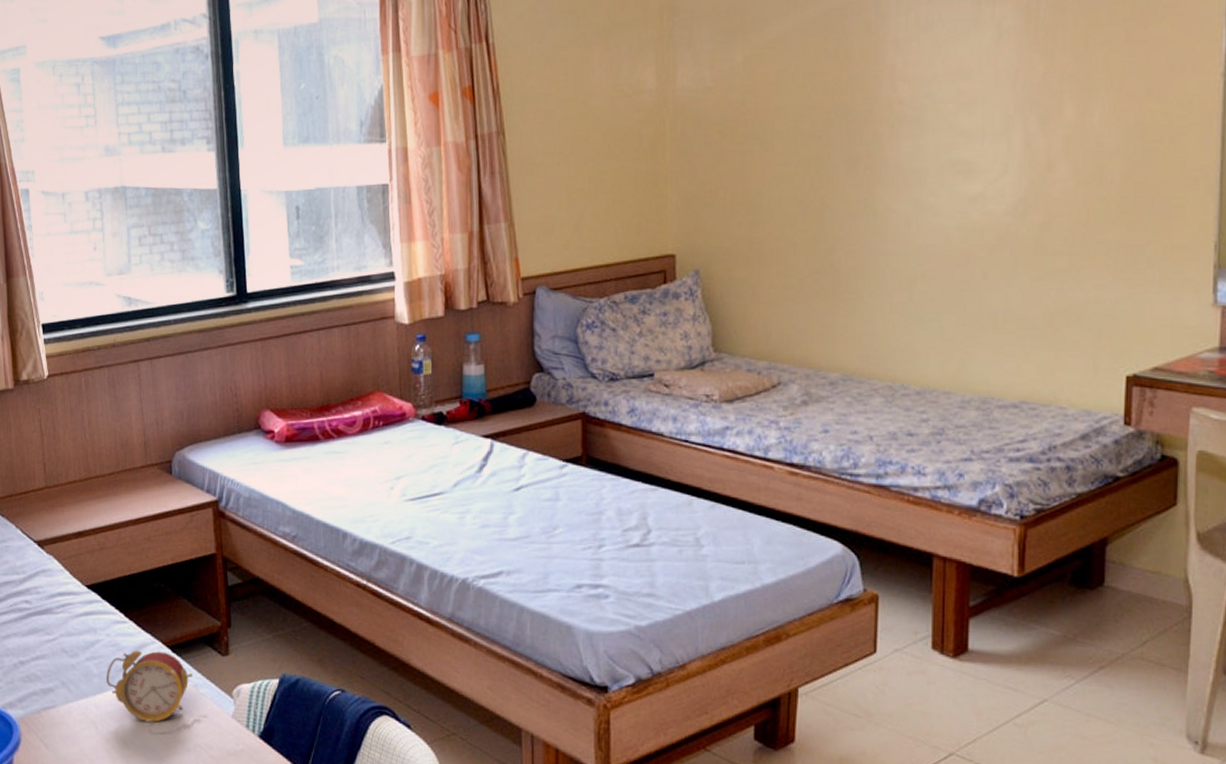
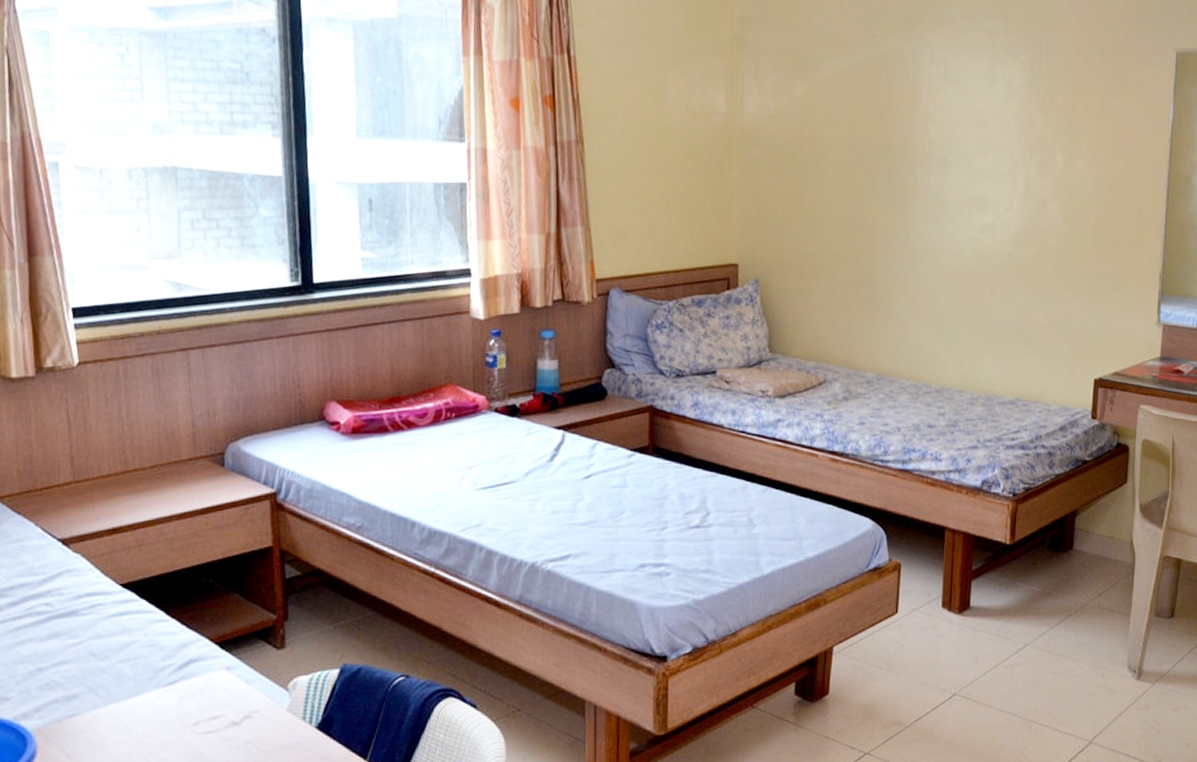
alarm clock: present [106,650,193,722] -> none [142,649,244,722]

